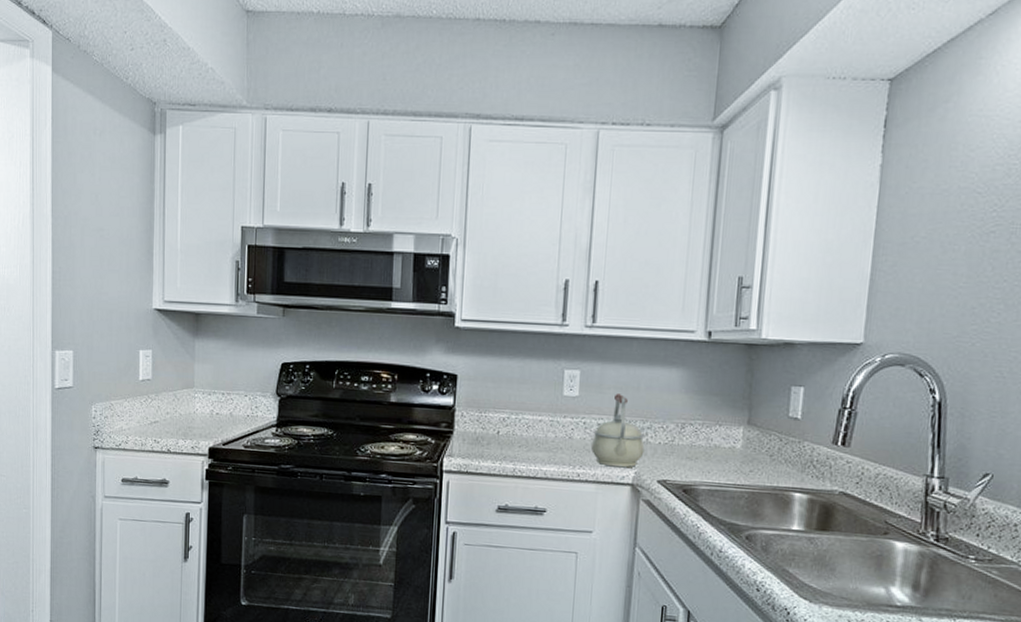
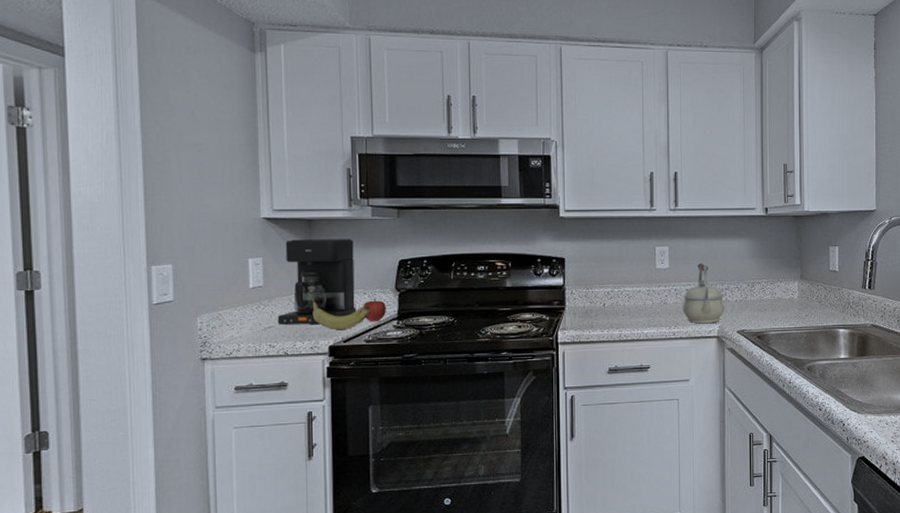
coffee maker: none [162,333,238,424] -> present [277,239,356,326]
fruit: none [193,391,250,433] -> present [309,294,369,330]
fruit: none [243,402,266,428] -> present [363,299,386,322]

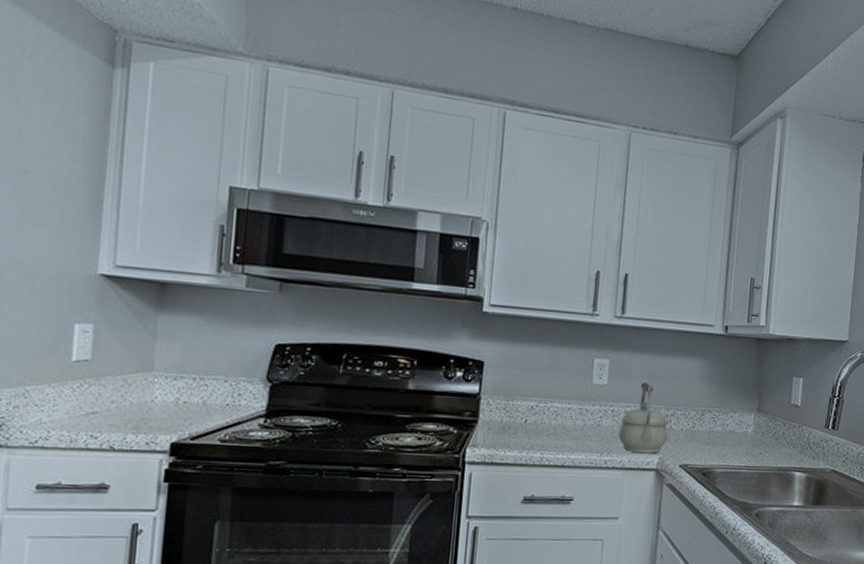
coffee maker: present [277,239,356,326] -> none [104,305,218,415]
fruit: present [309,294,369,330] -> none [151,376,230,425]
fruit: present [363,299,386,322] -> none [221,389,252,418]

